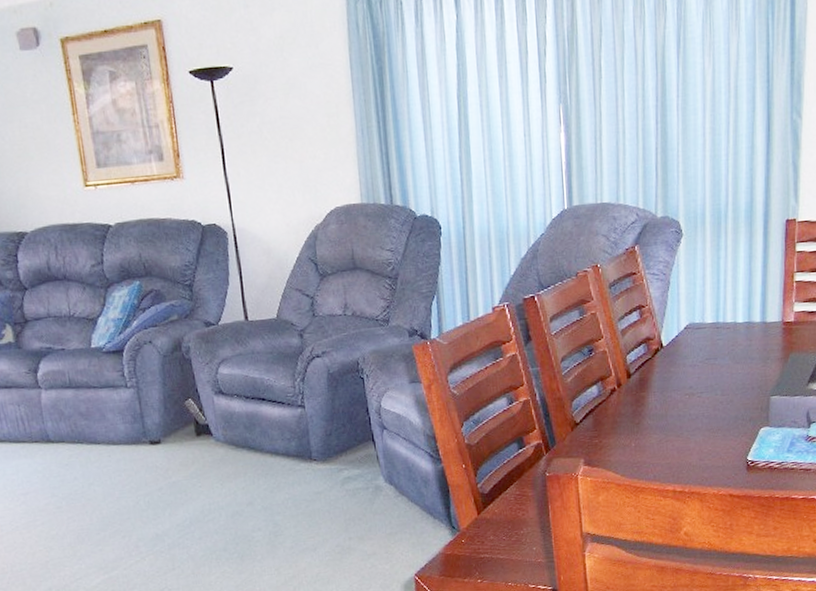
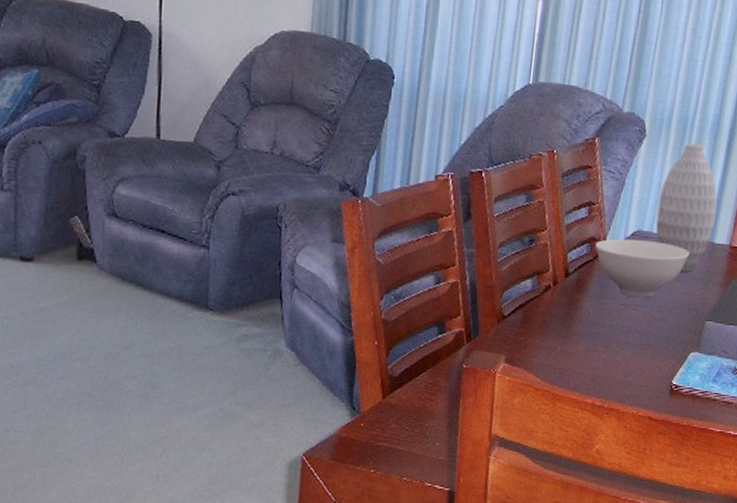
bowl: none [651,330,744,386] -> present [595,238,690,298]
vase: none [704,232,764,354] -> present [655,143,717,272]

